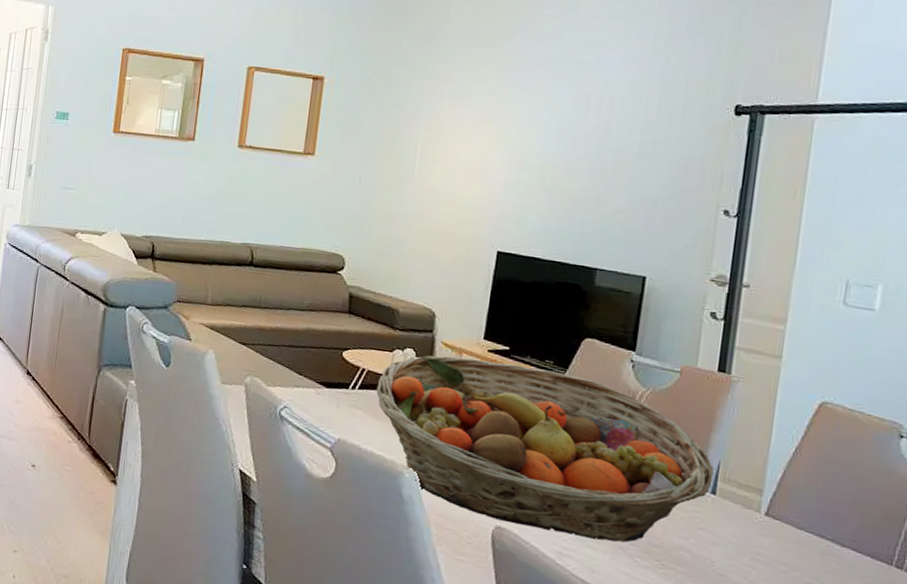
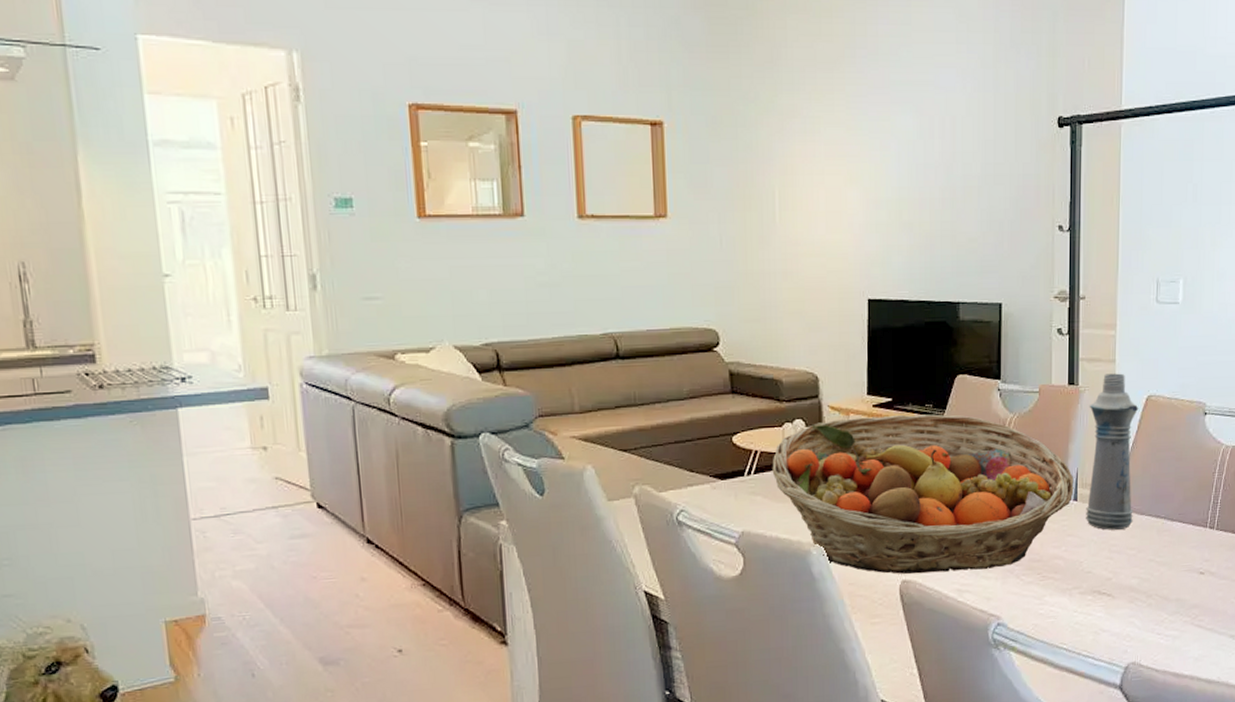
bottle: none [724,368,809,540] -> present [1086,373,1139,530]

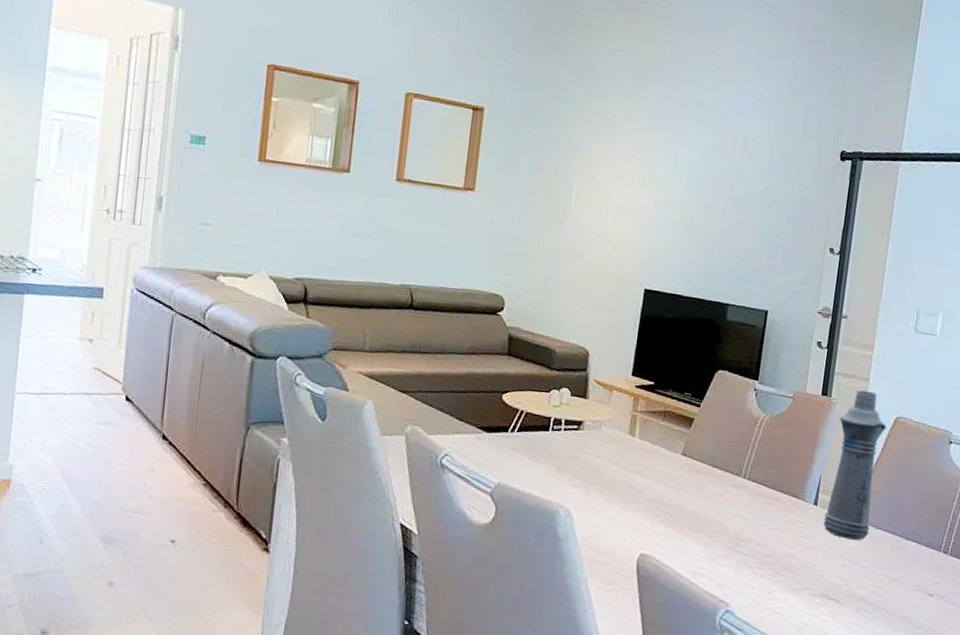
fruit basket: present [772,414,1074,574] -> none [534,393,817,557]

